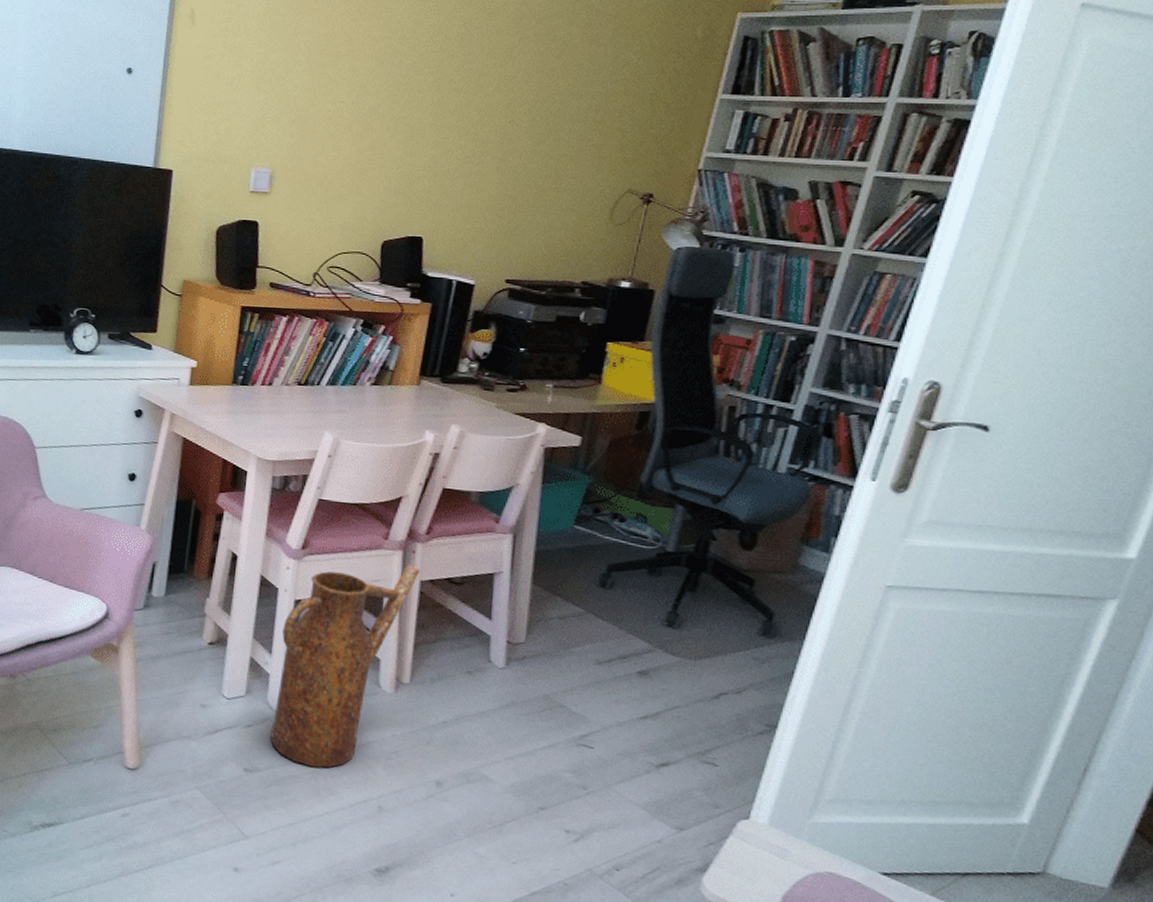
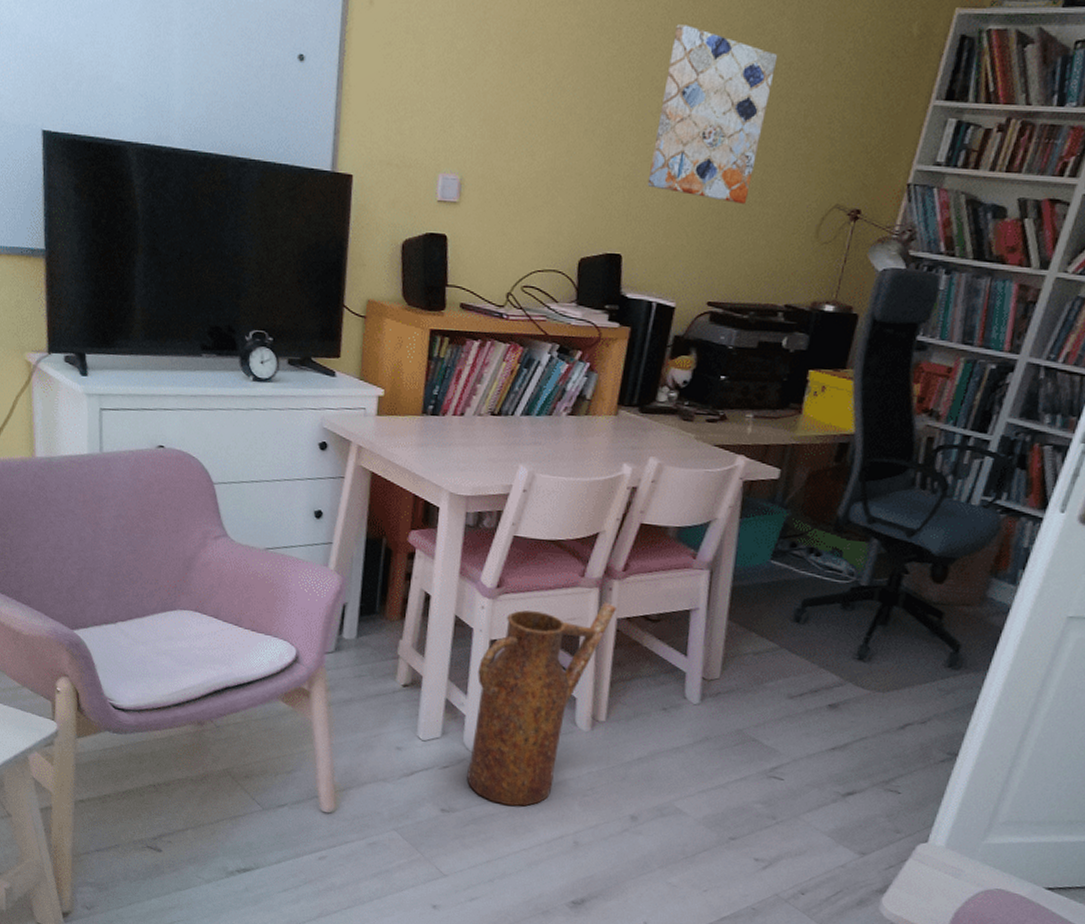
wall art: none [446,34,569,190] -> present [647,24,778,204]

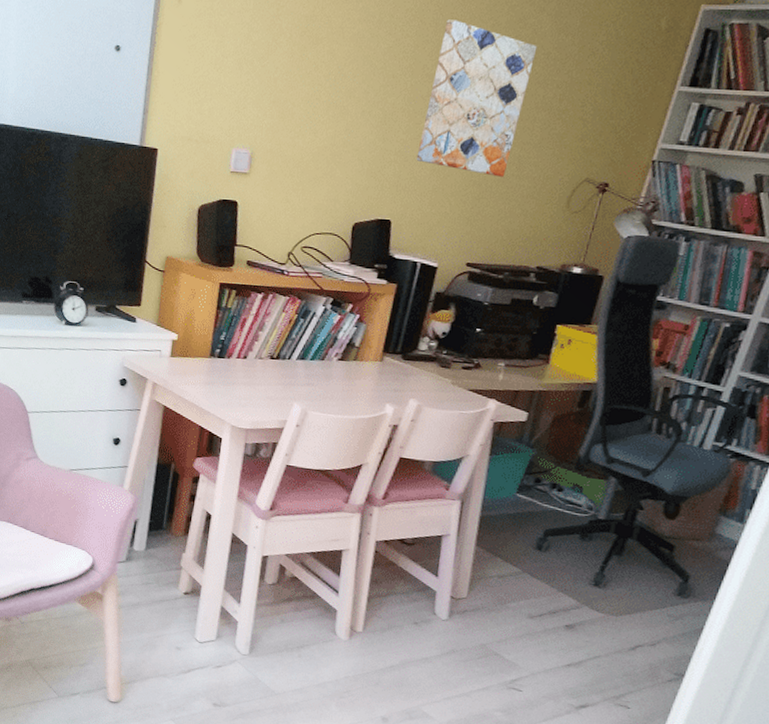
watering can: present [467,601,617,807] -> none [237,525,376,705]

